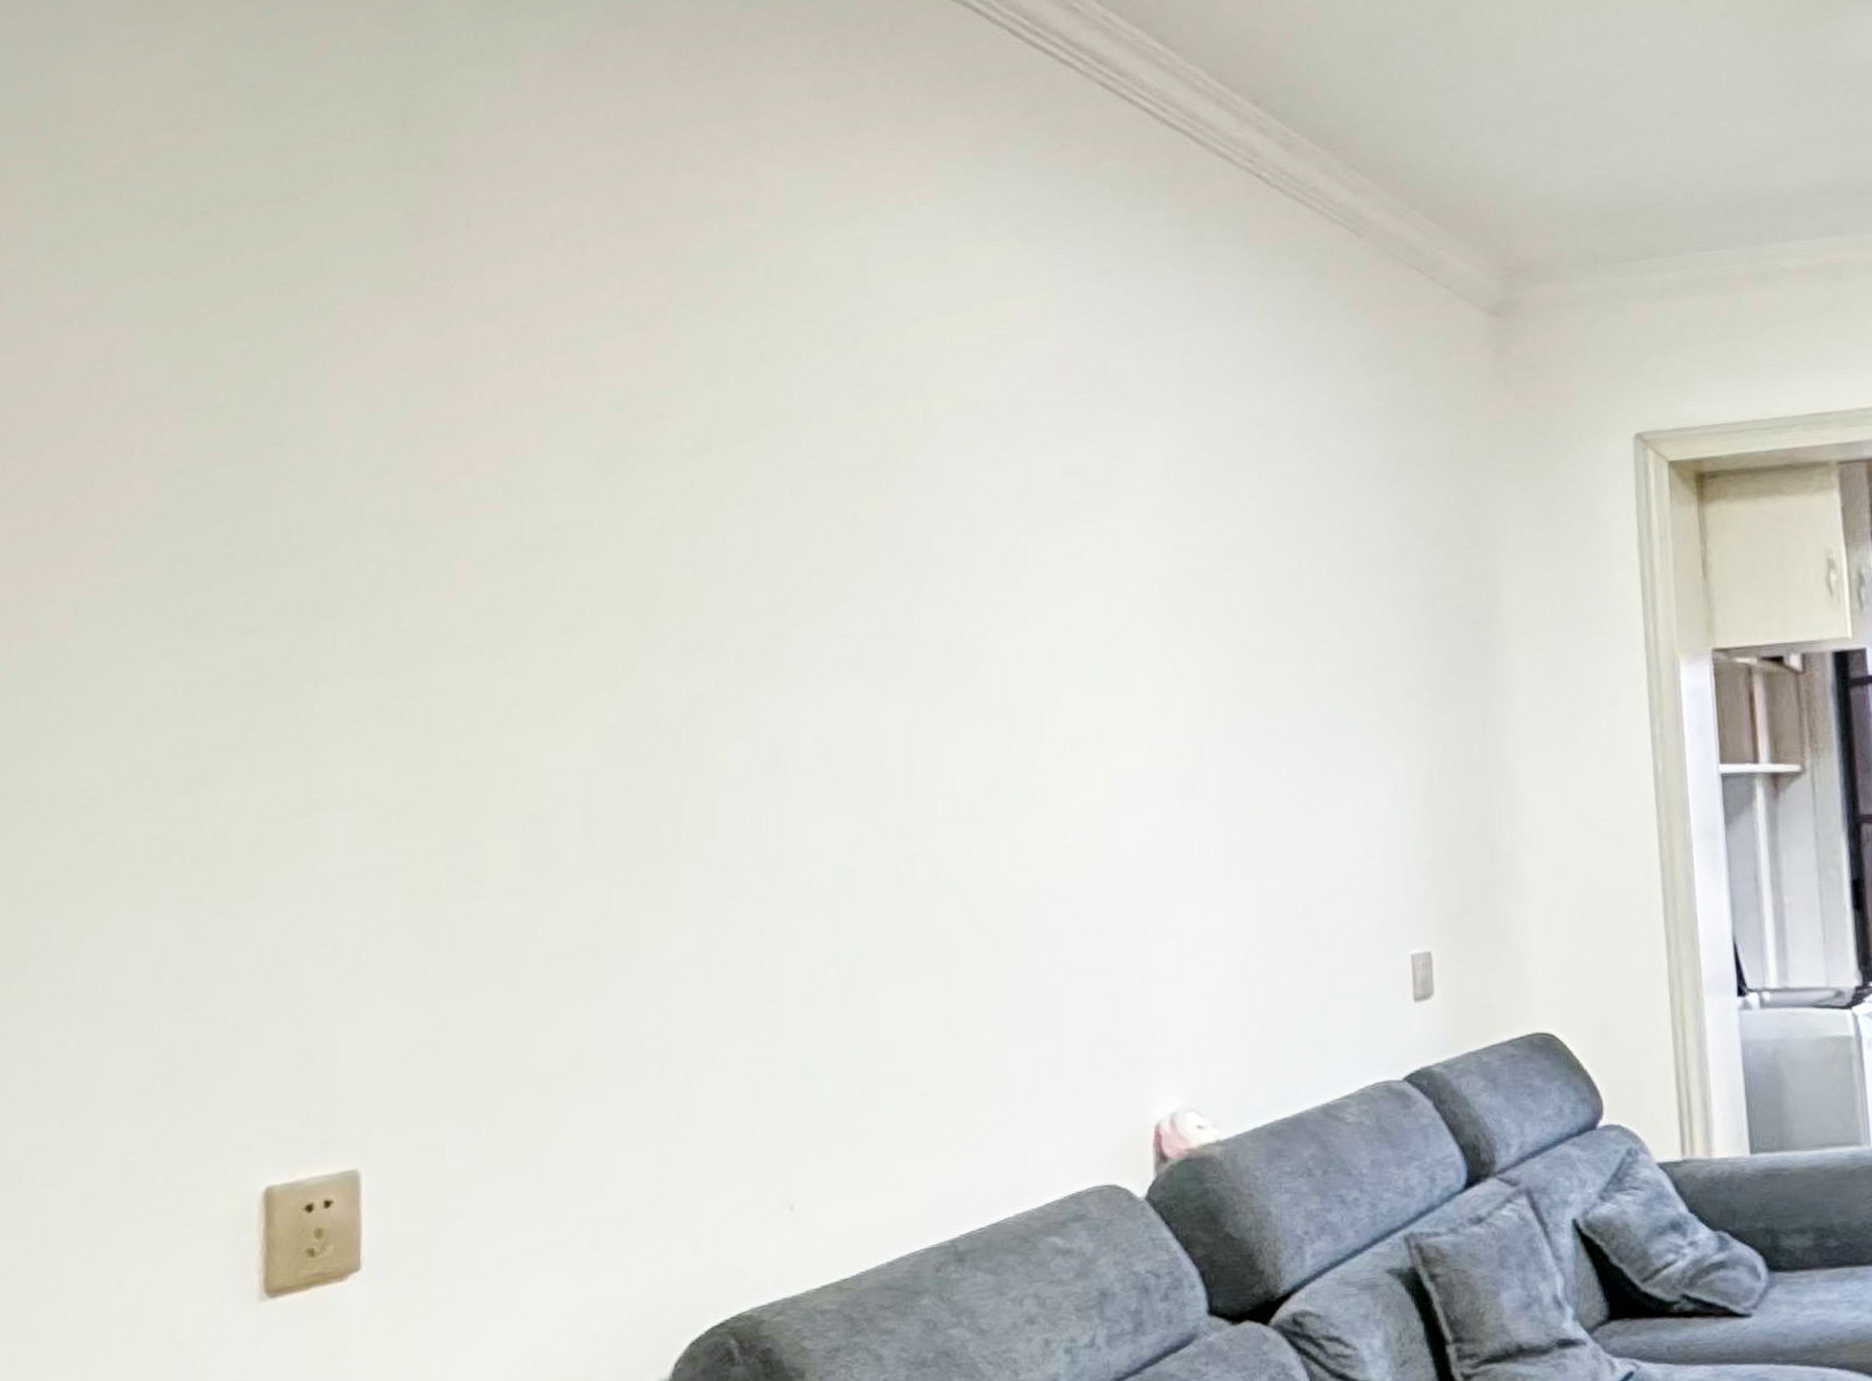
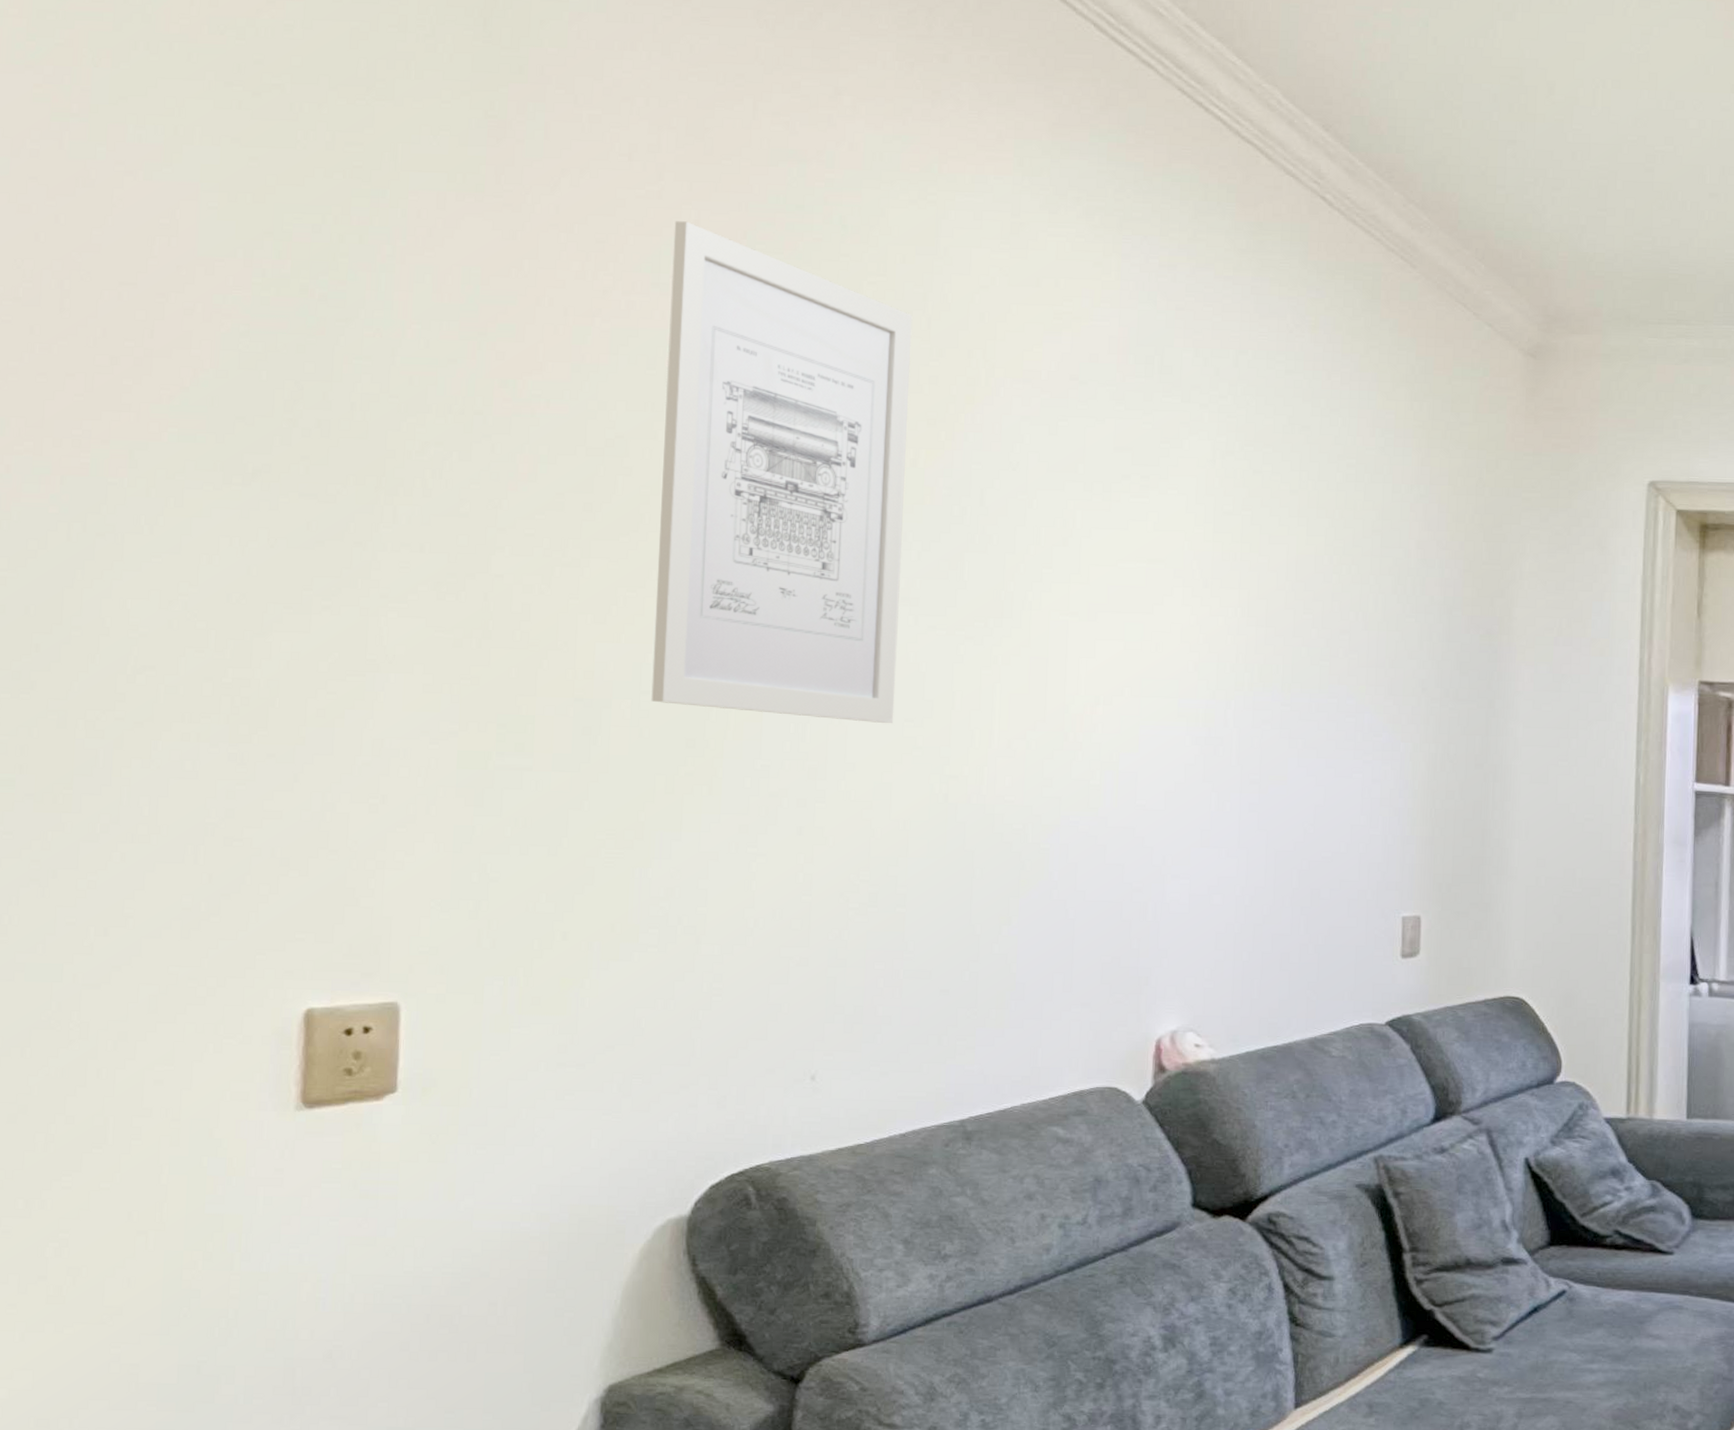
wall art: none [599,294,852,809] -> present [651,221,913,723]

